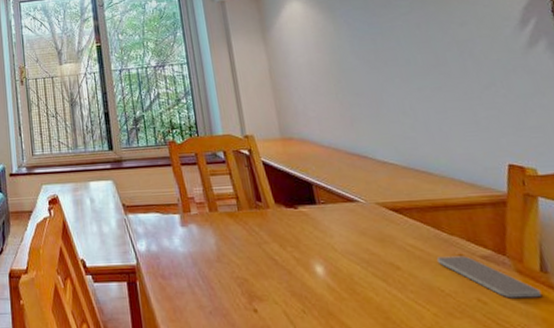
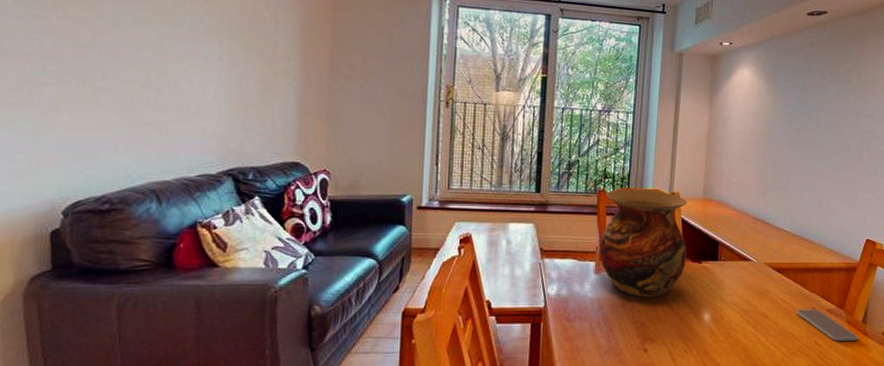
vase: none [176,135,279,250] -> present [599,188,688,297]

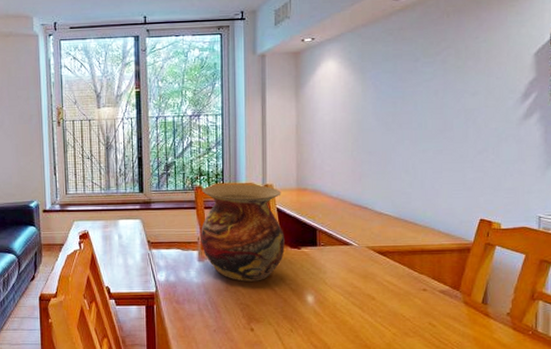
smartphone: present [797,309,858,342] -> none [406,290,478,323]

